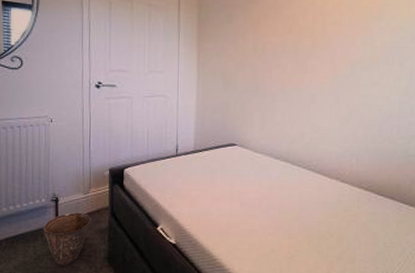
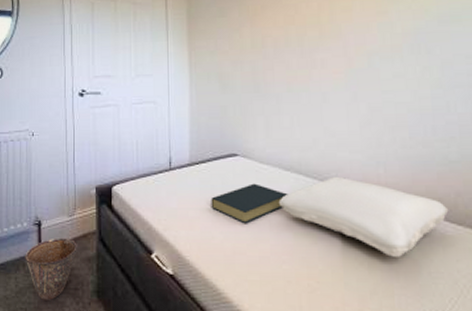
hardback book: none [211,169,277,203] -> present [211,183,288,224]
pillow: none [268,165,404,231] -> present [278,176,449,257]

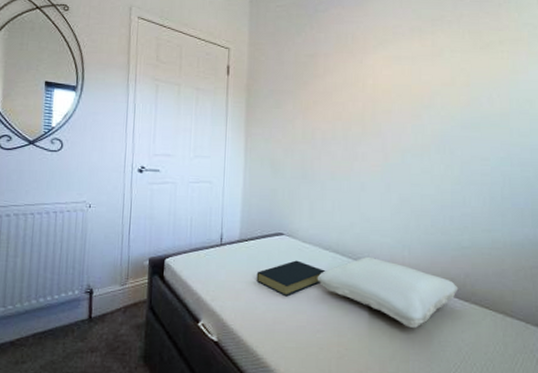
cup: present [25,237,77,300] -> none [74,305,127,365]

